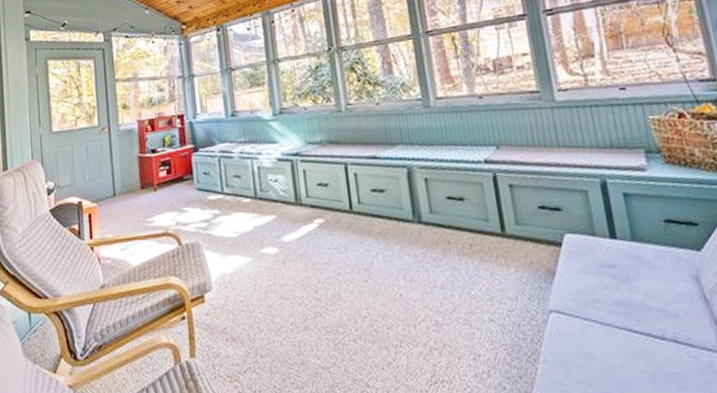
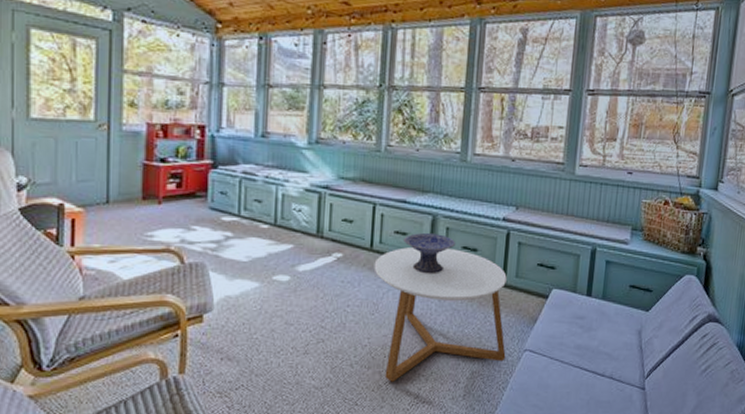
coffee table: none [357,200,529,358] -> present [374,247,507,382]
decorative bowl: none [382,186,438,232] -> present [404,233,455,274]

